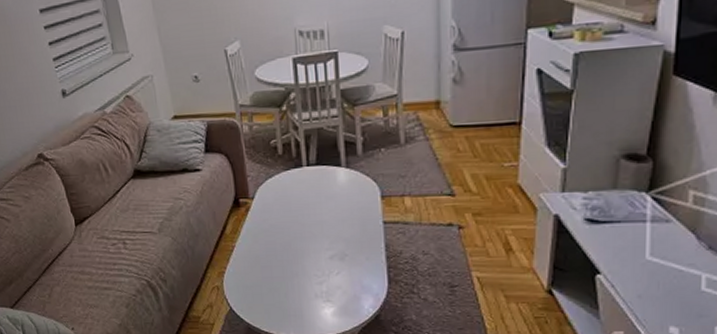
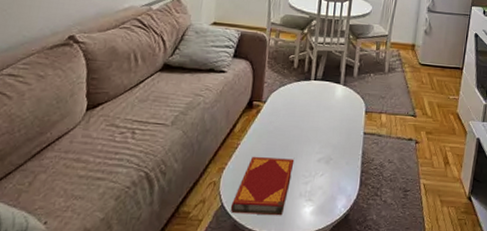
hardback book: none [240,257,302,318] -> present [230,156,295,216]

